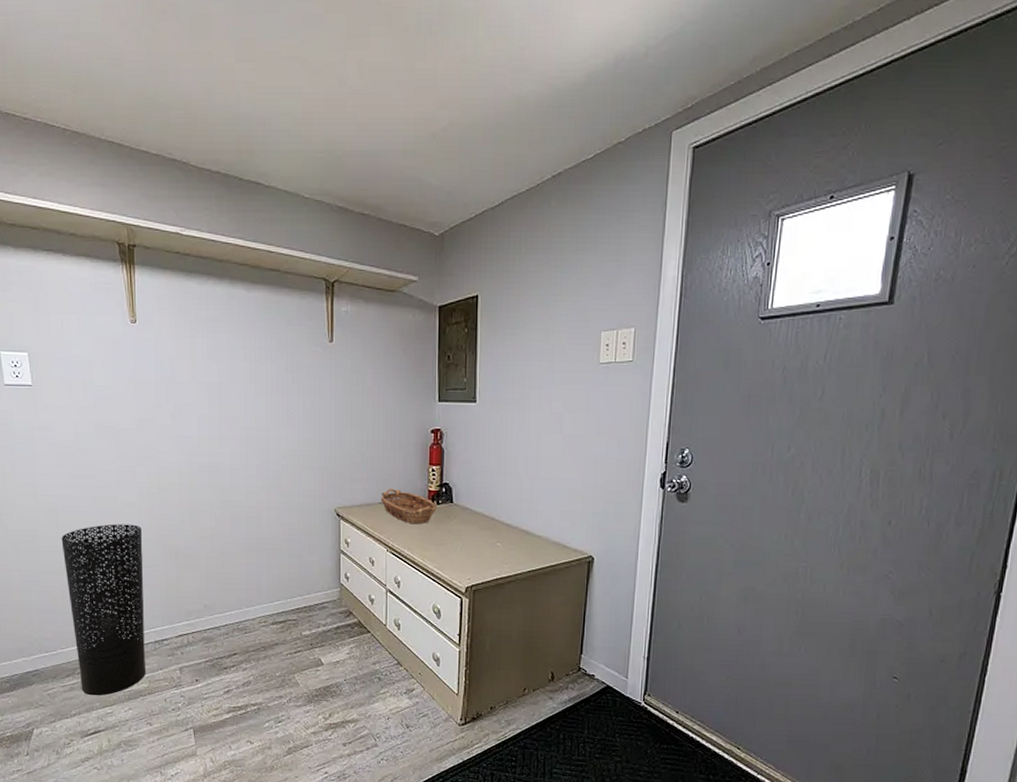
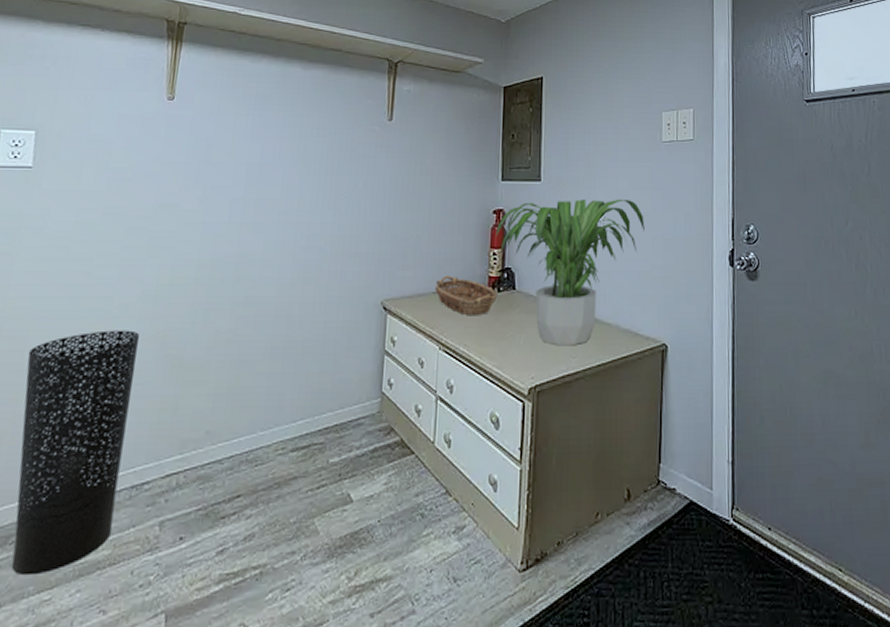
potted plant: none [433,420,577,554] -> present [495,198,645,346]

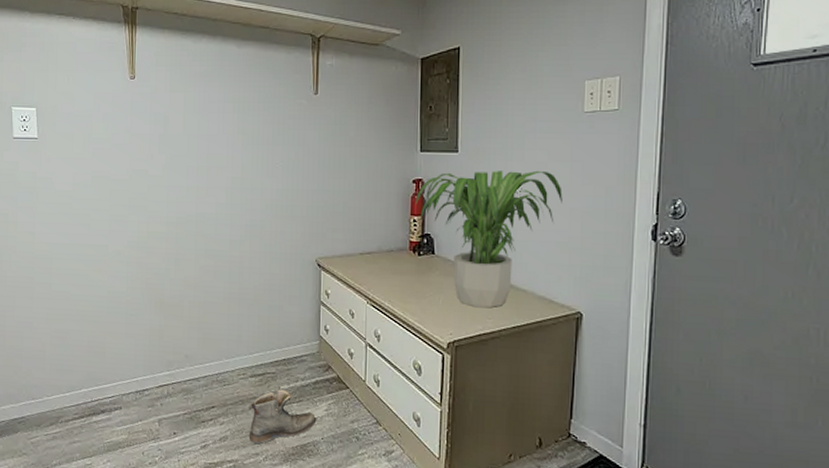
umbrella stand: present [11,330,140,574] -> none [54,271,130,446]
boot: none [283,463,373,538] -> present [248,389,317,444]
basket: present [435,275,497,316] -> none [361,238,418,276]

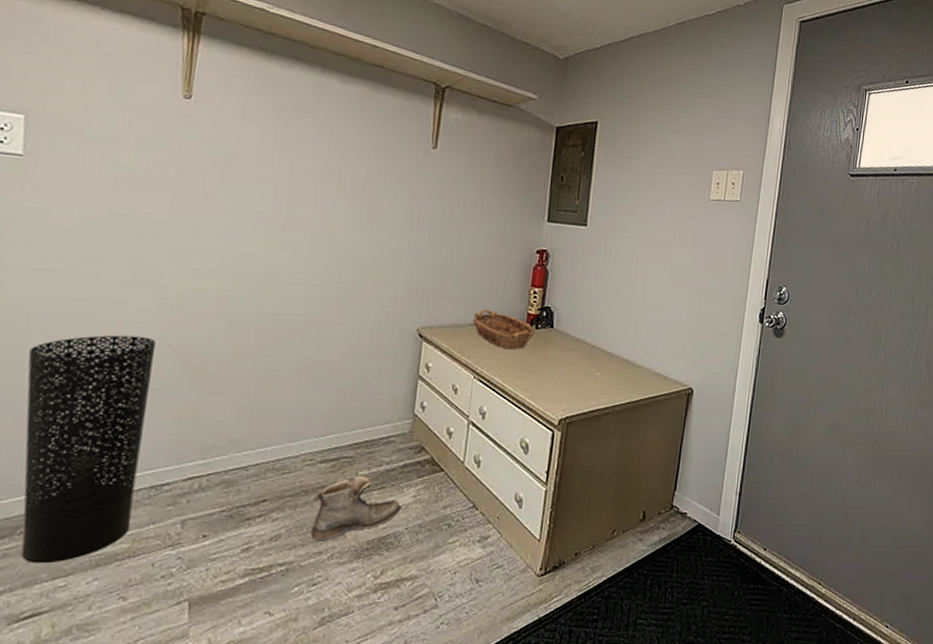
umbrella stand: none [54,271,130,446] -> present [20,335,157,562]
basket: none [361,238,418,276] -> present [472,309,535,350]
potted plant: present [415,170,563,308] -> none [537,245,685,384]

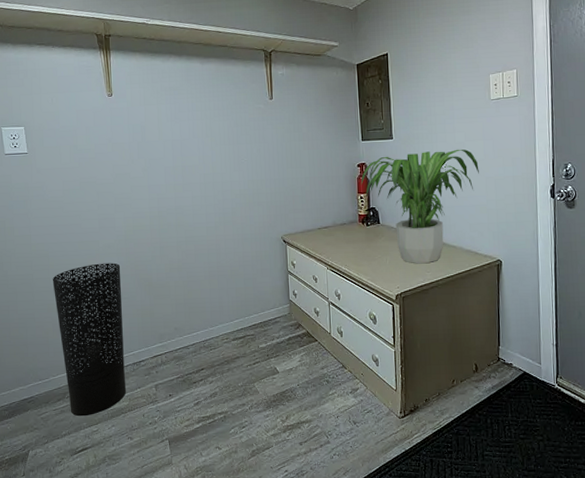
boot: present [310,475,401,540] -> none [233,348,292,395]
basket: present [472,309,535,350] -> none [319,215,367,245]
potted plant: none [537,245,685,384] -> present [361,149,479,264]

